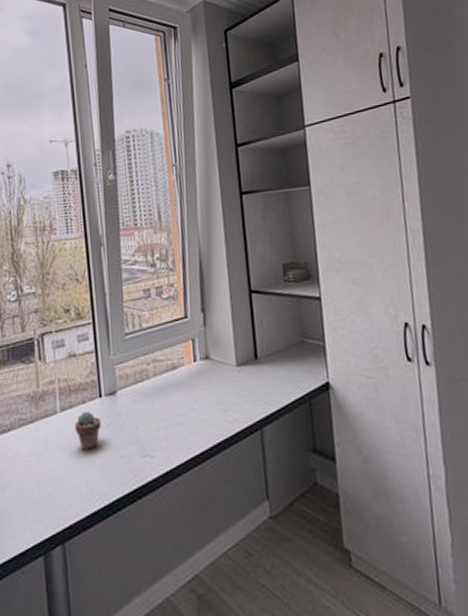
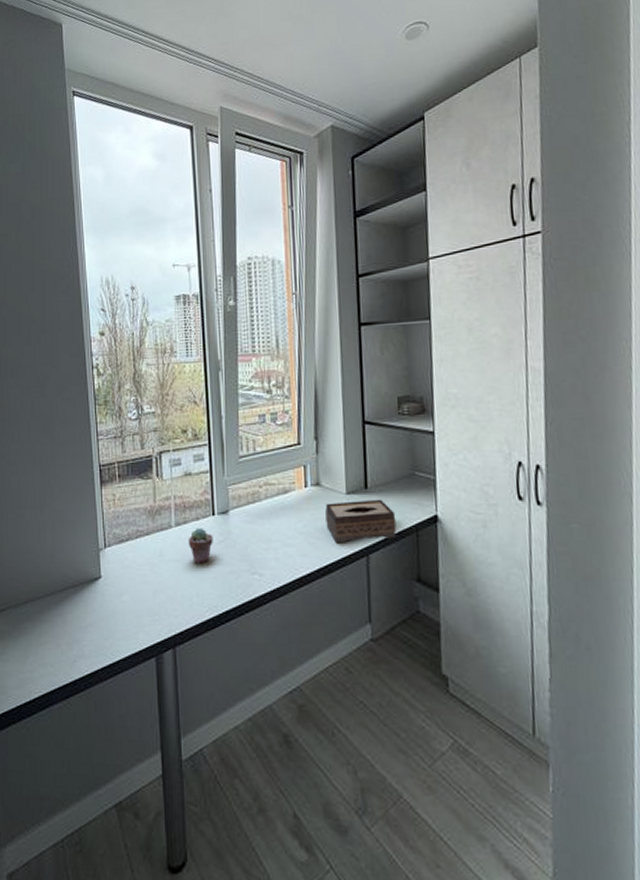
tissue box: none [216,369,290,418] -> present [325,499,397,543]

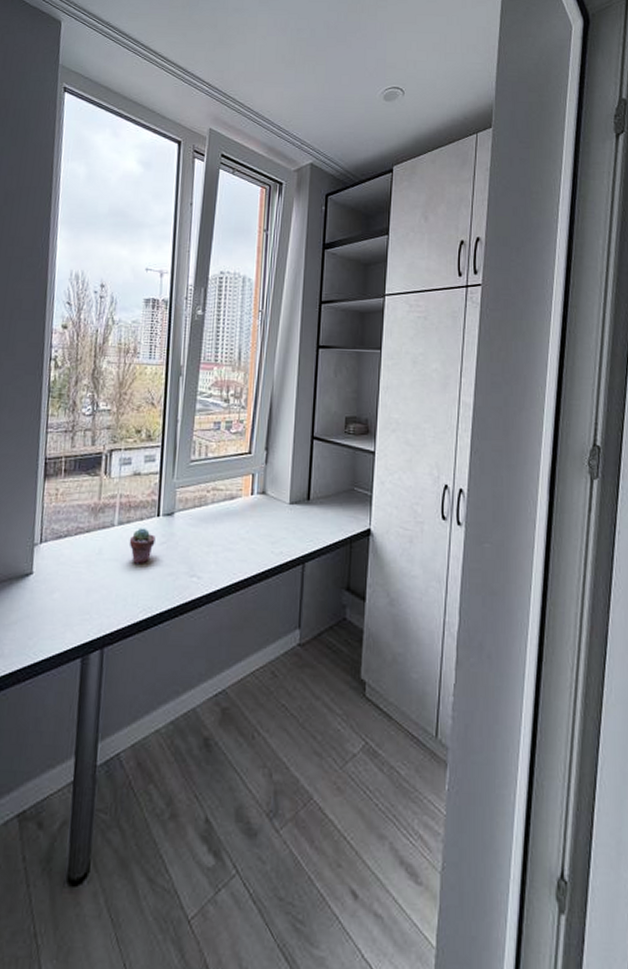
tissue box: present [325,499,397,543] -> none [268,510,333,551]

